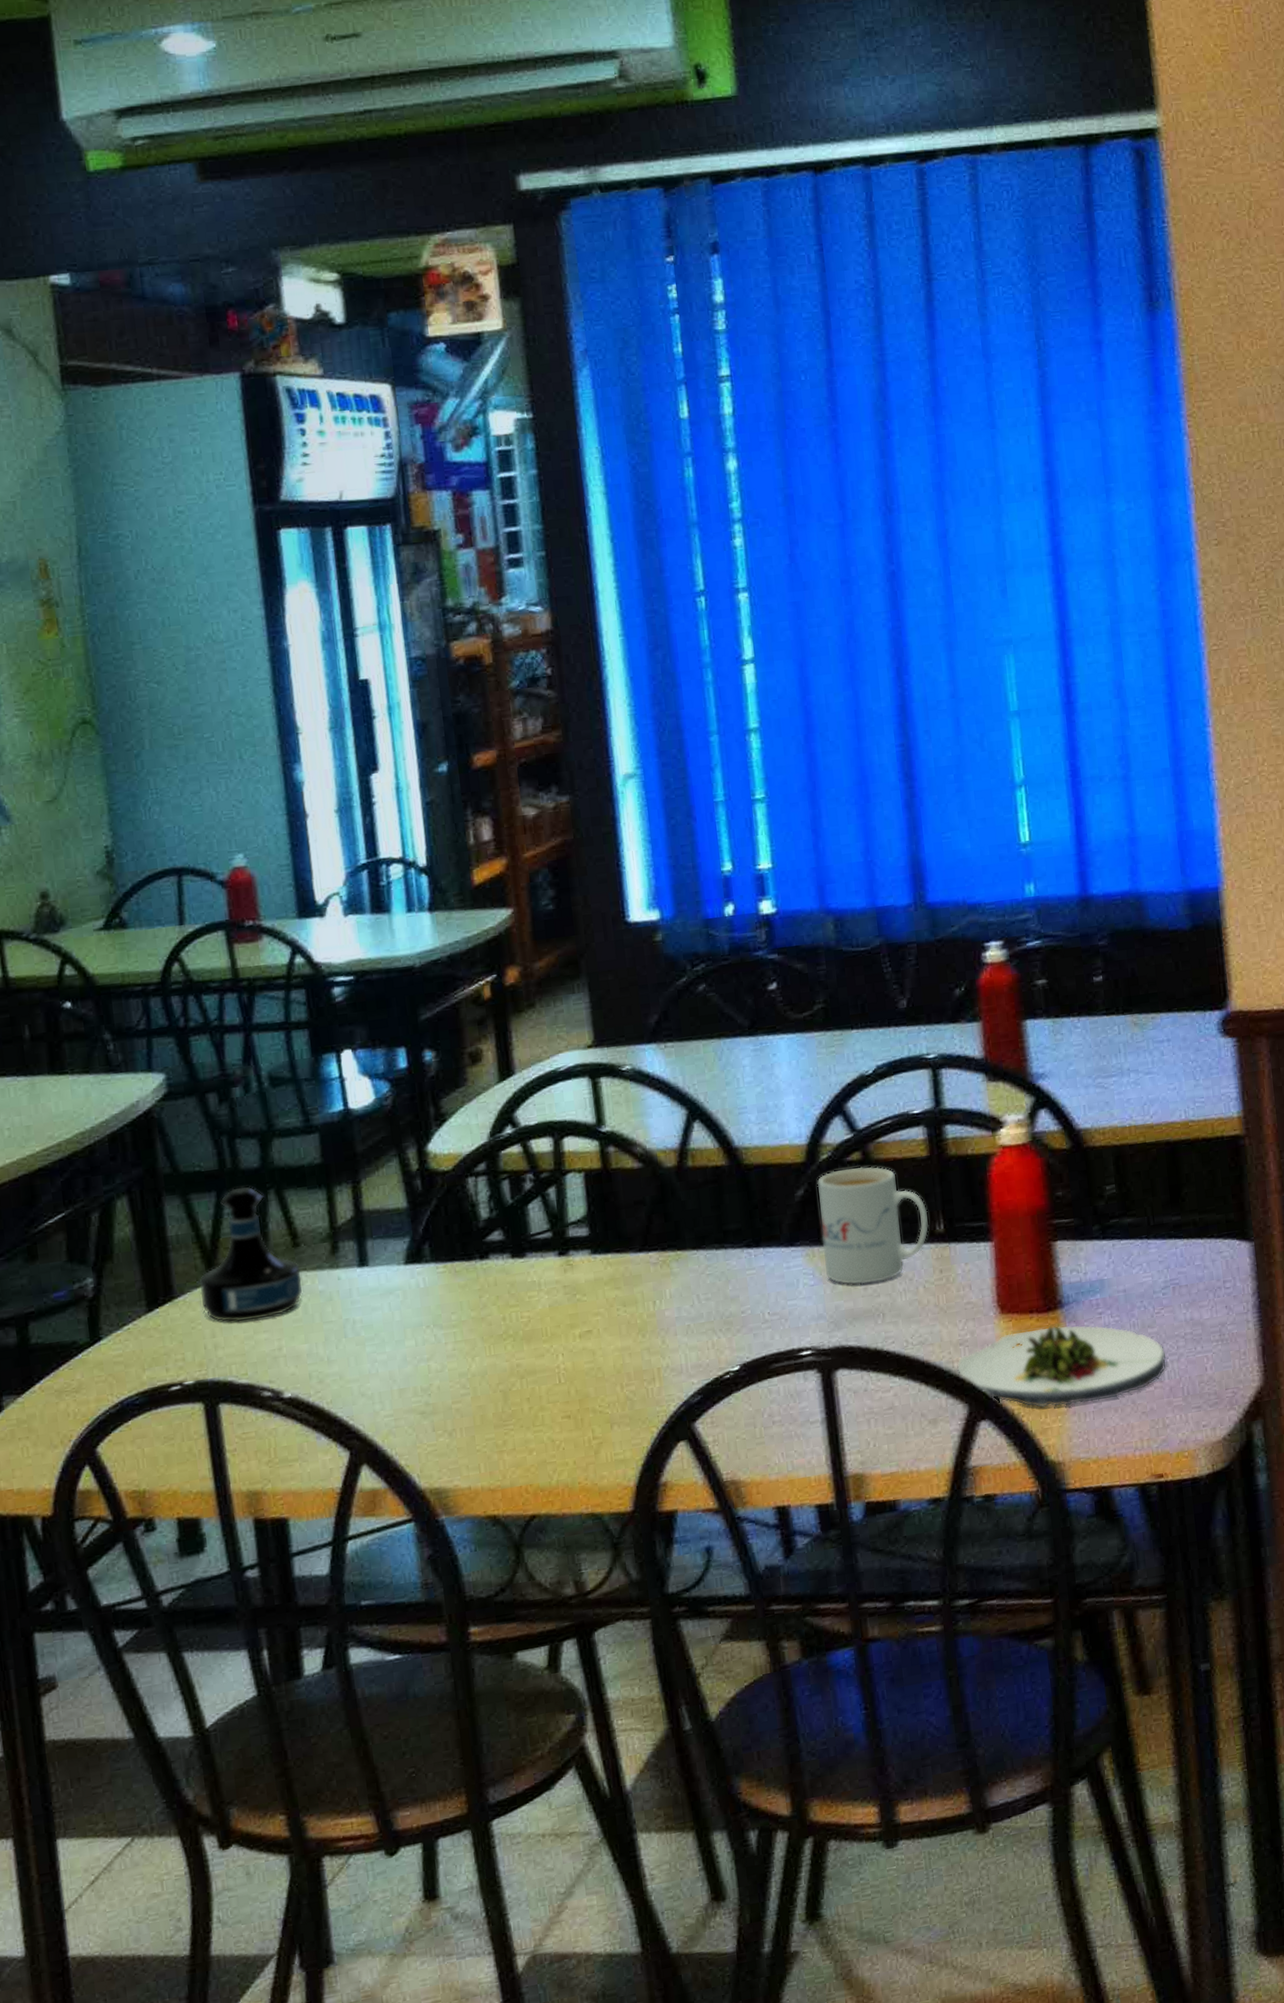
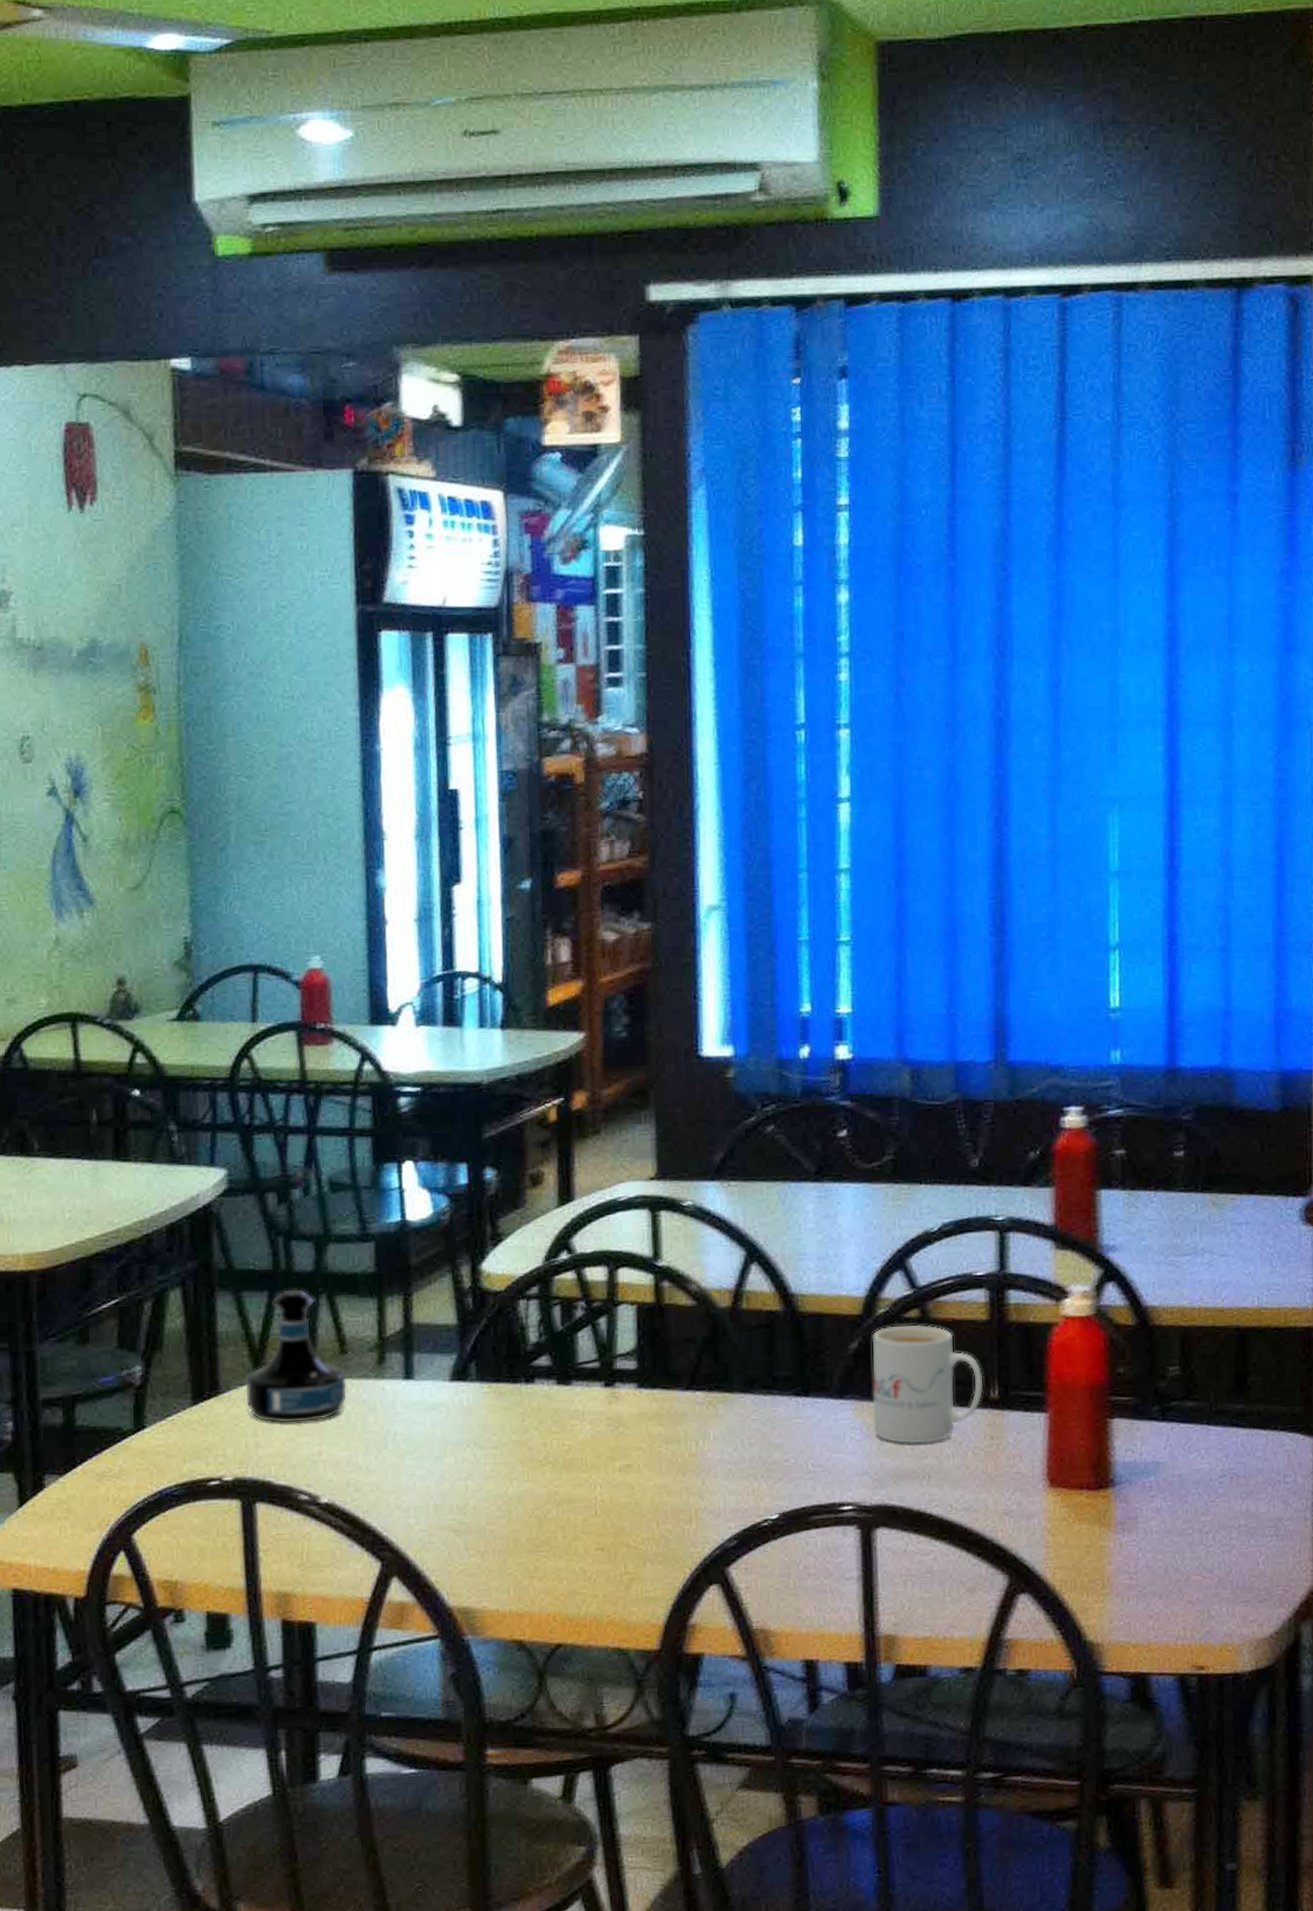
salad plate: present [957,1325,1167,1407] -> none [1000,1504,1218,1587]

